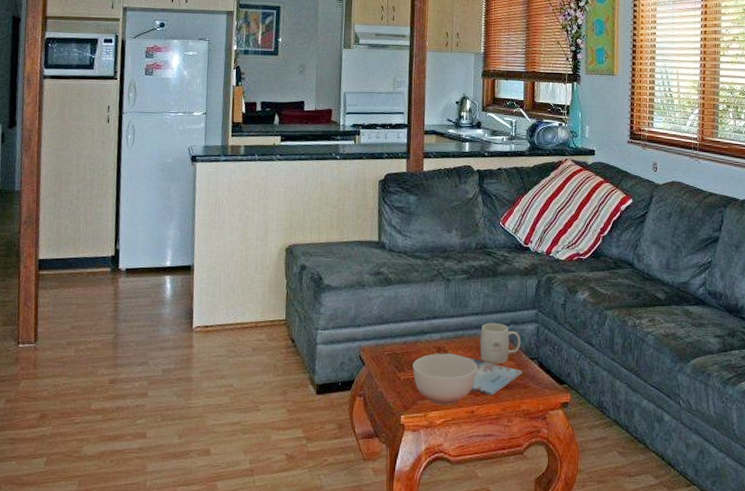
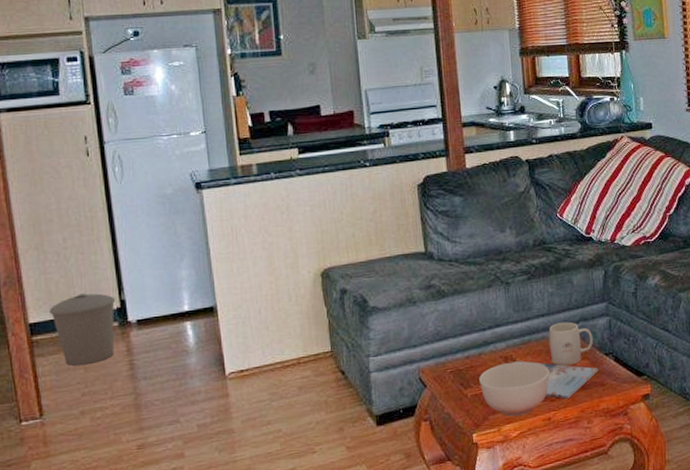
trash can: none [57,239,112,302] -> present [49,293,116,366]

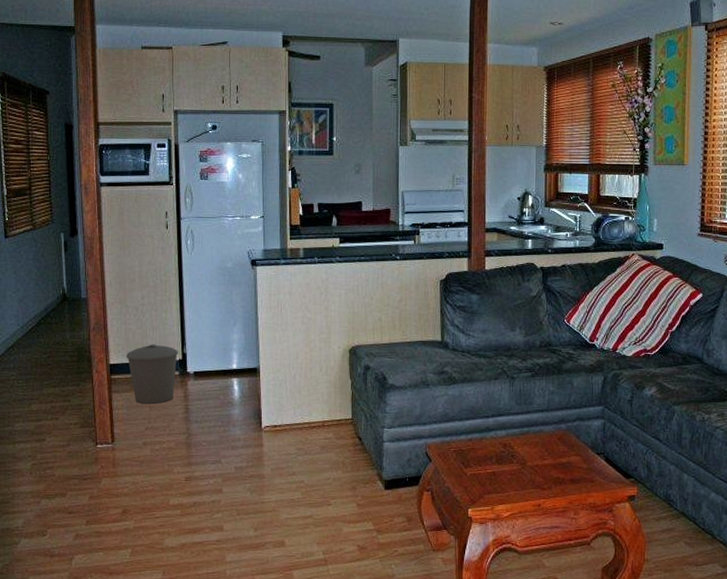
bowl: present [479,361,550,417] -> none [479,449,544,499]
magazine: present [515,360,598,399] -> none [513,448,589,489]
mug: present [548,321,594,366] -> none [545,419,587,460]

